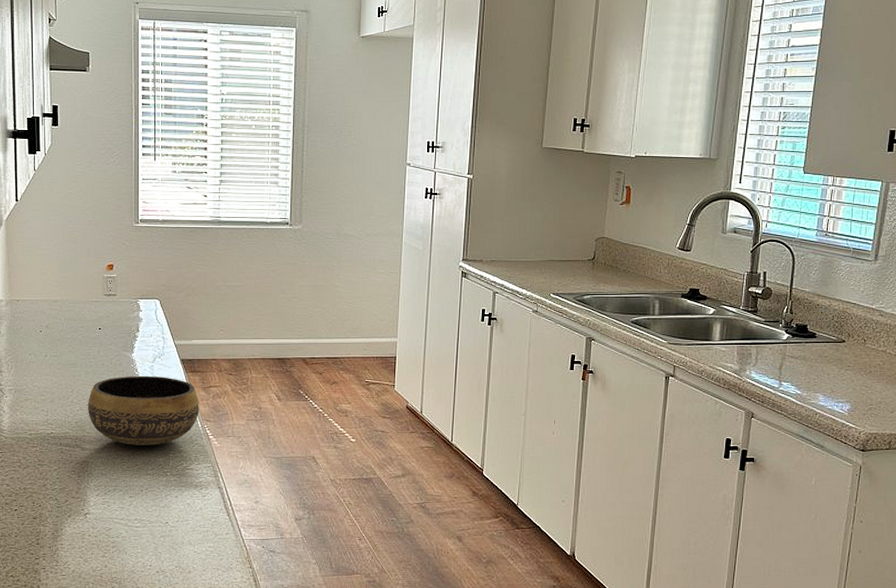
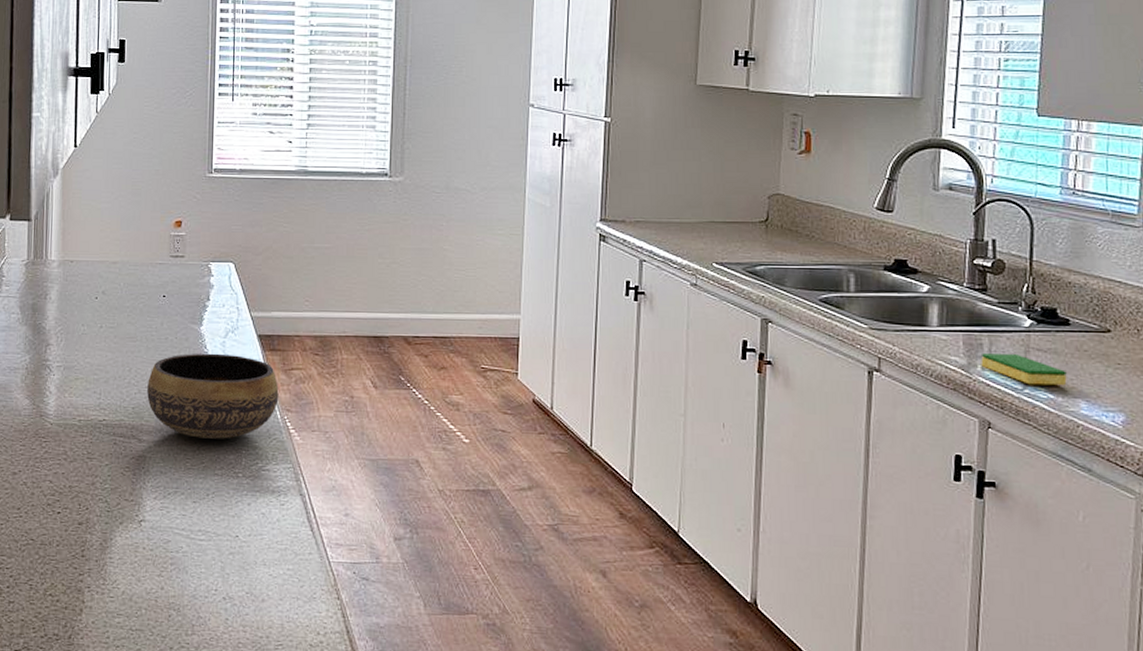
dish sponge: none [749,361,811,384] -> present [981,353,1067,386]

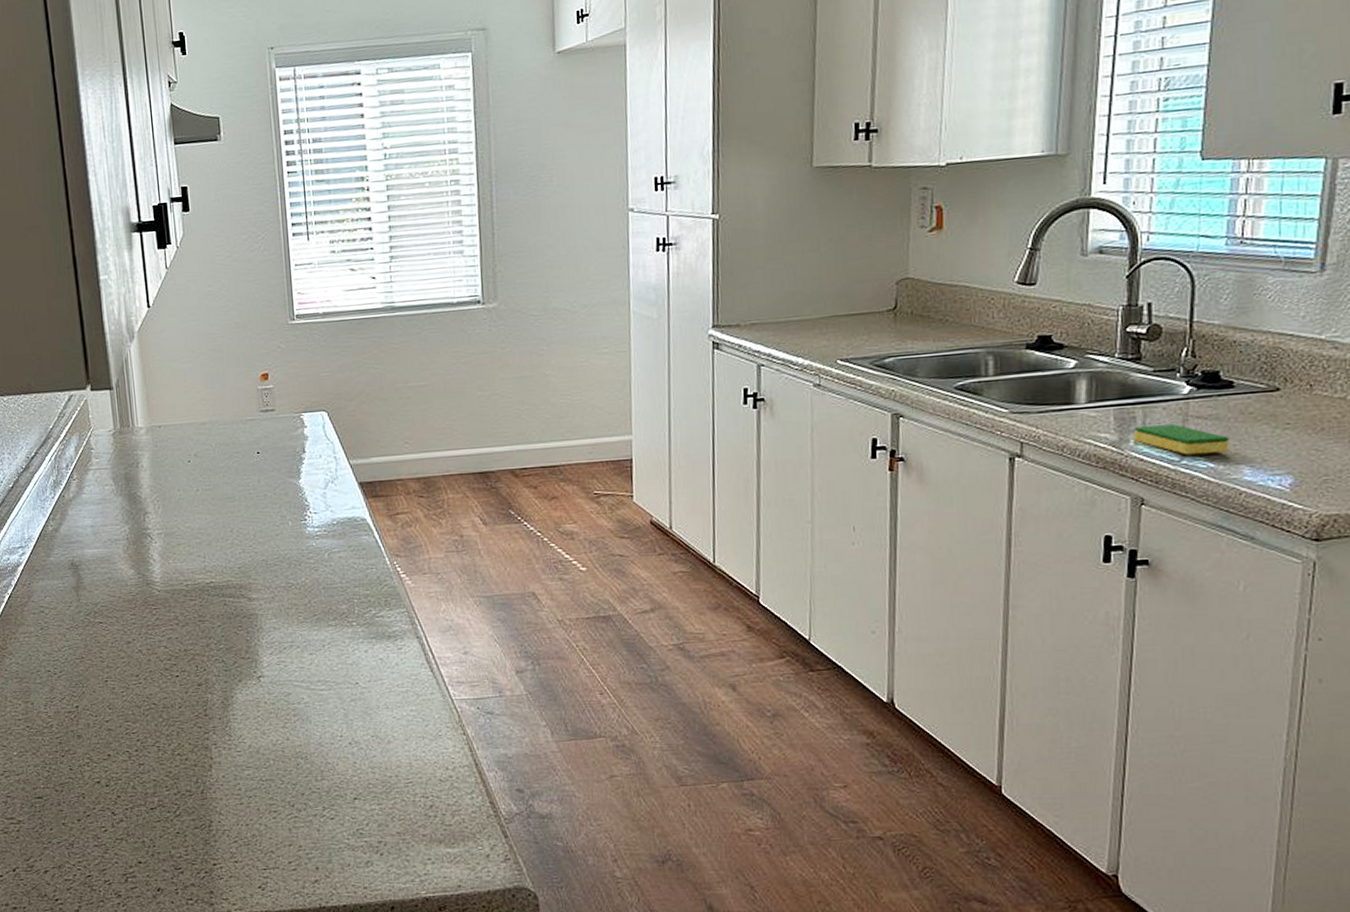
bowl: present [147,353,279,439] -> none [251,505,386,591]

